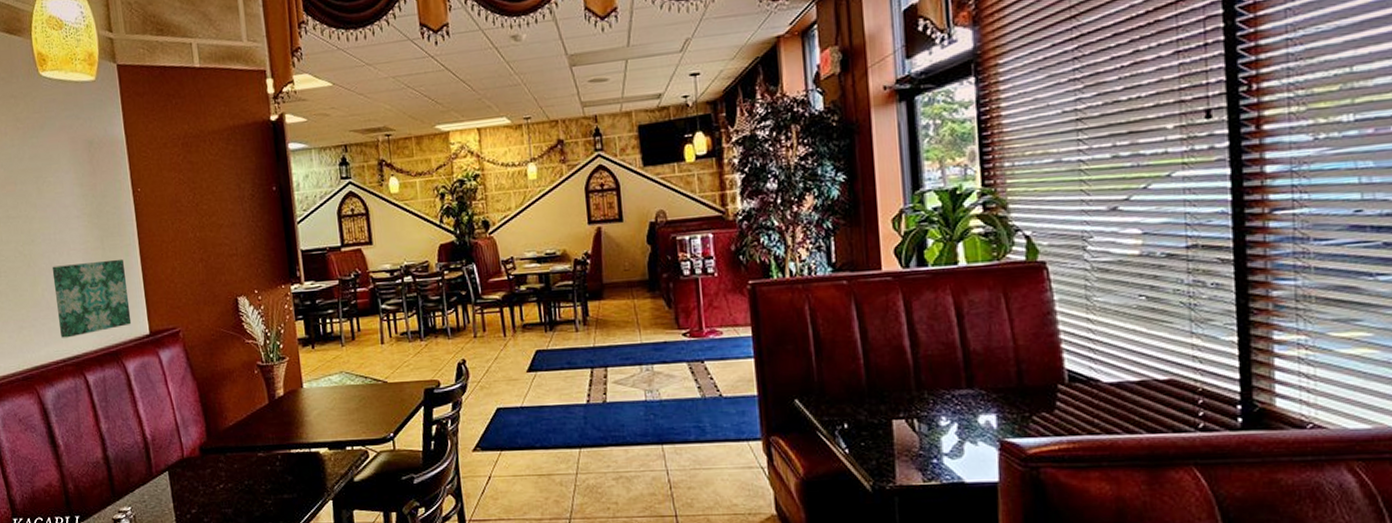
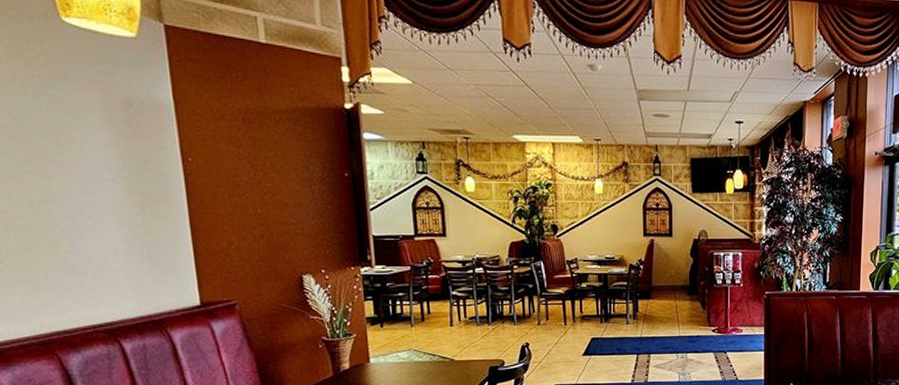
wall art: present [52,259,132,338] -> none [78,227,179,304]

